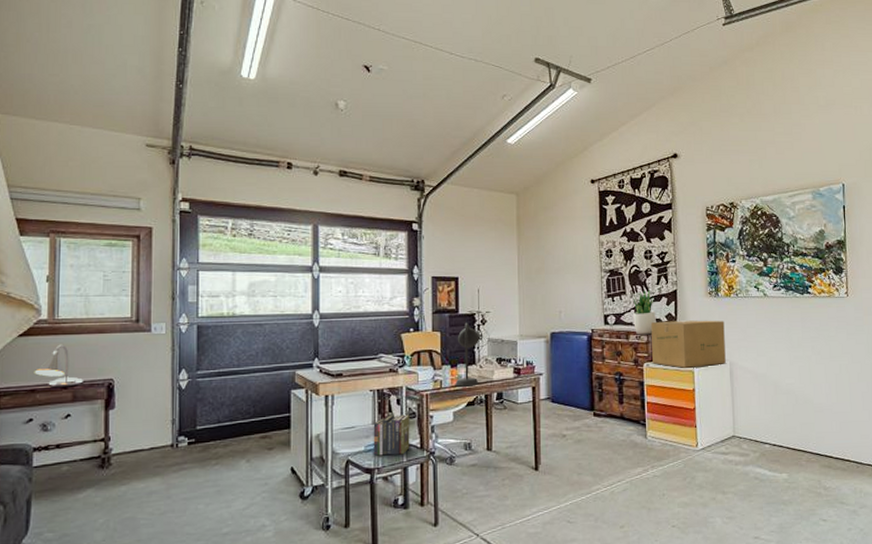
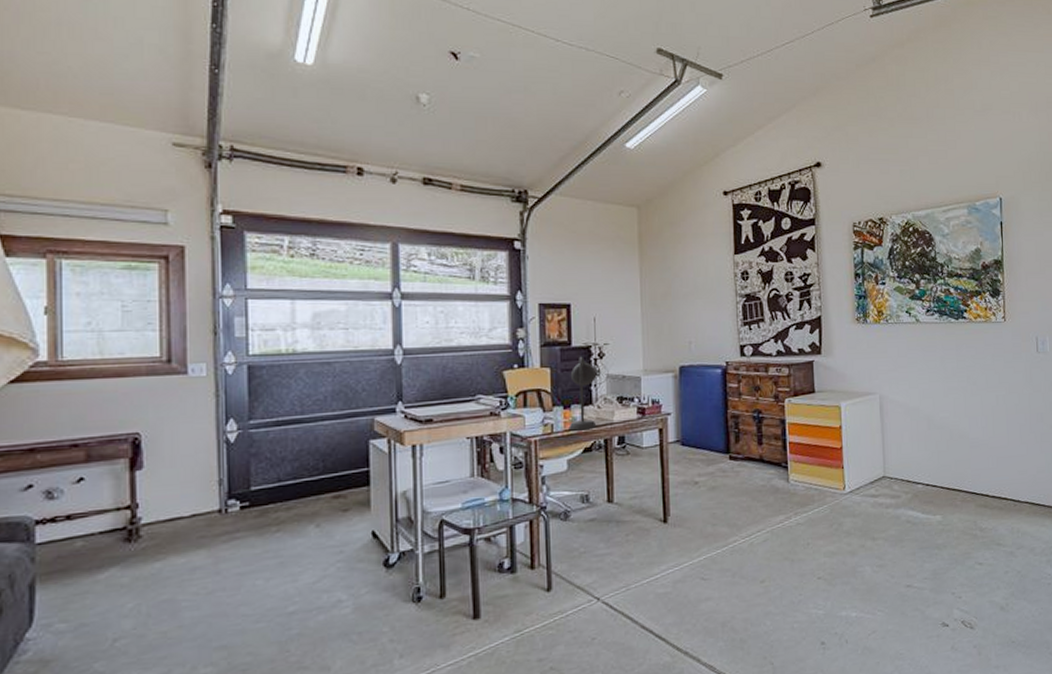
table lamp: present [34,344,83,387] -> none [32,391,99,445]
books: present [373,414,410,456] -> none [471,464,517,514]
planter: present [633,290,656,335] -> none [772,316,798,368]
box: present [651,320,726,369] -> none [793,349,875,404]

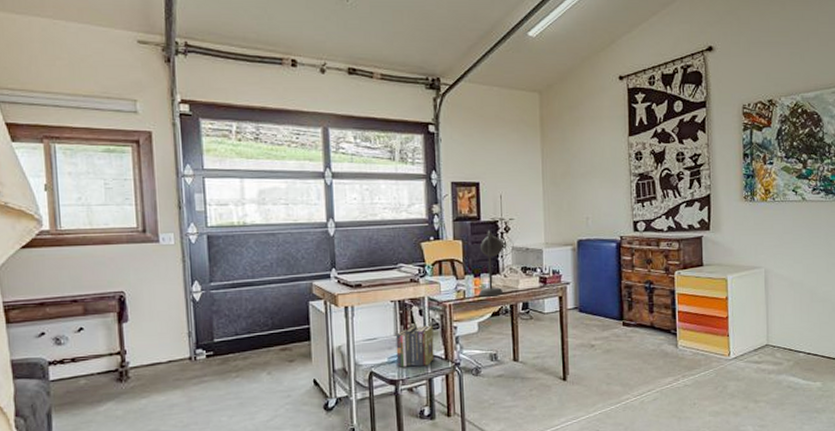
books: none [471,464,517,514] -> present [395,325,434,368]

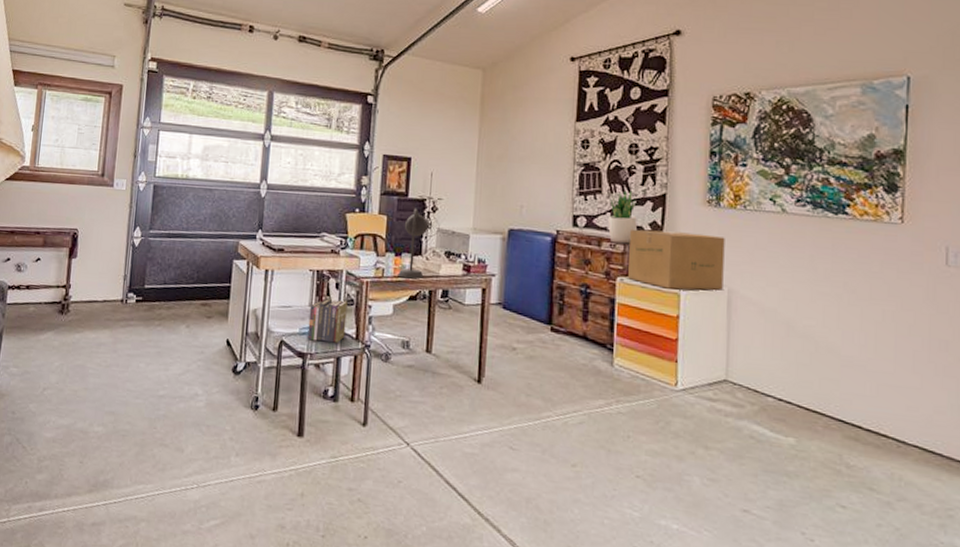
planter: none [664,194,688,242] -> present [608,190,637,244]
box: none [683,226,761,277] -> present [628,229,725,291]

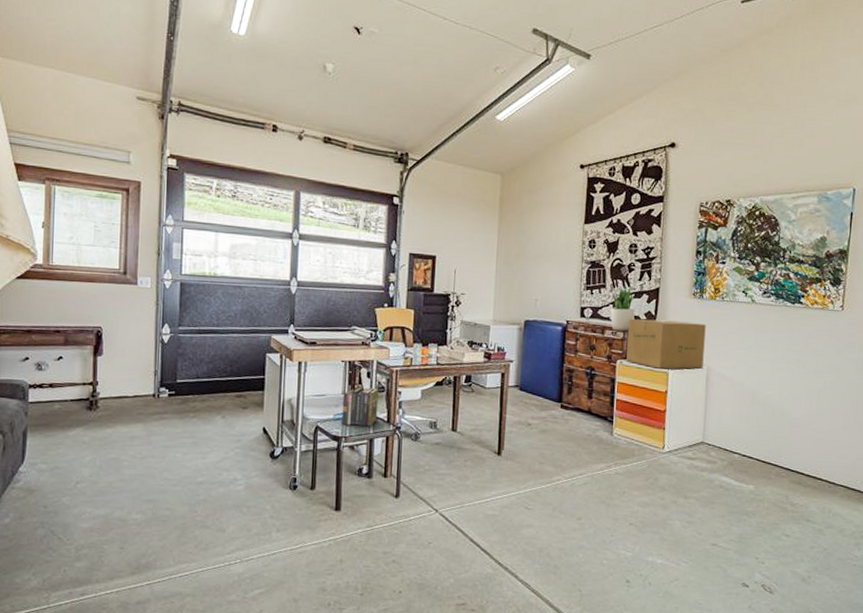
desk lamp: present [397,208,429,280] -> none [425,302,453,367]

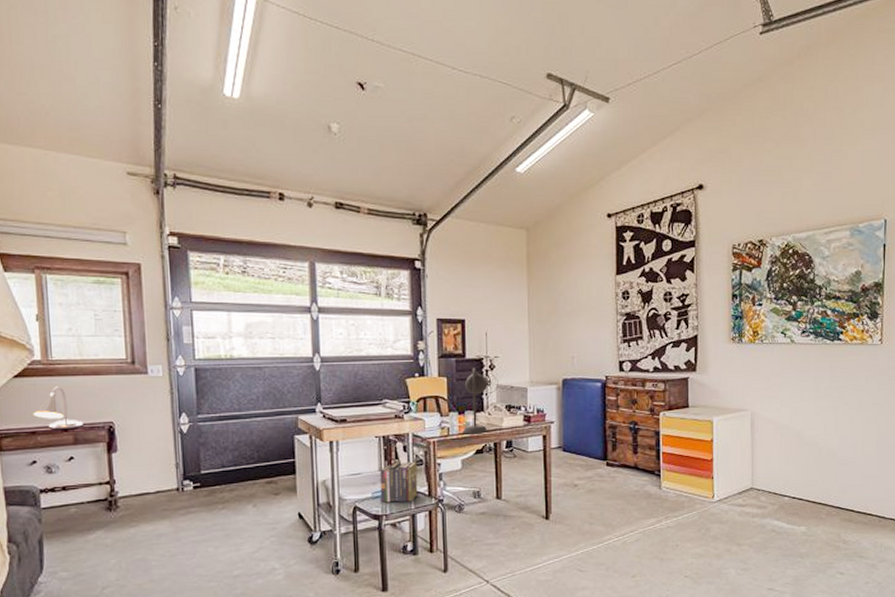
table lamp: none [30,289,74,331] -> present [33,386,83,430]
desk lamp: none [425,302,453,367] -> present [463,367,488,434]
planter: present [610,285,635,332] -> none [650,335,674,383]
box: present [626,319,706,370] -> none [669,367,747,419]

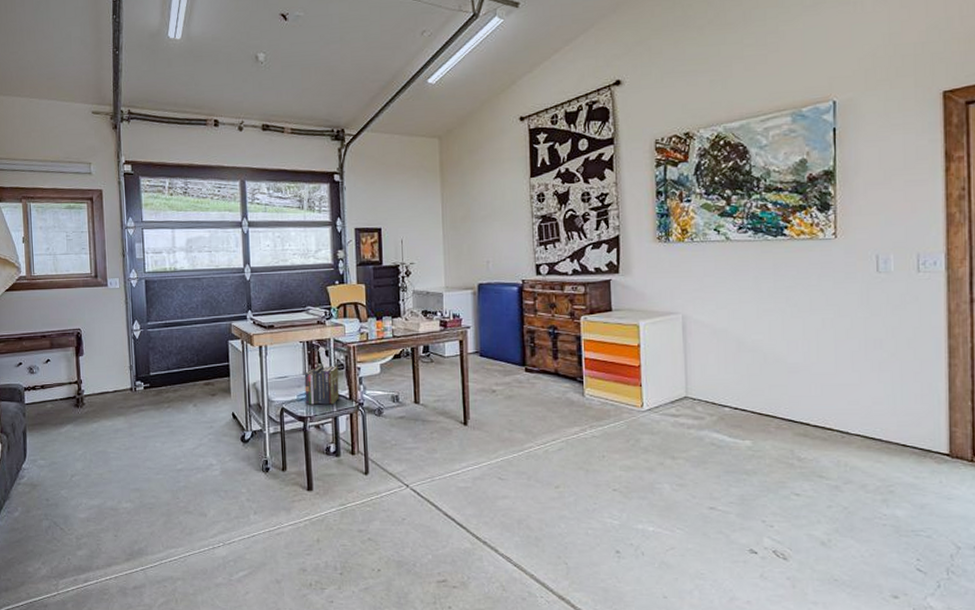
table lamp: present [33,386,83,430] -> none [19,298,57,336]
desk lamp: present [463,367,488,434] -> none [381,274,405,339]

